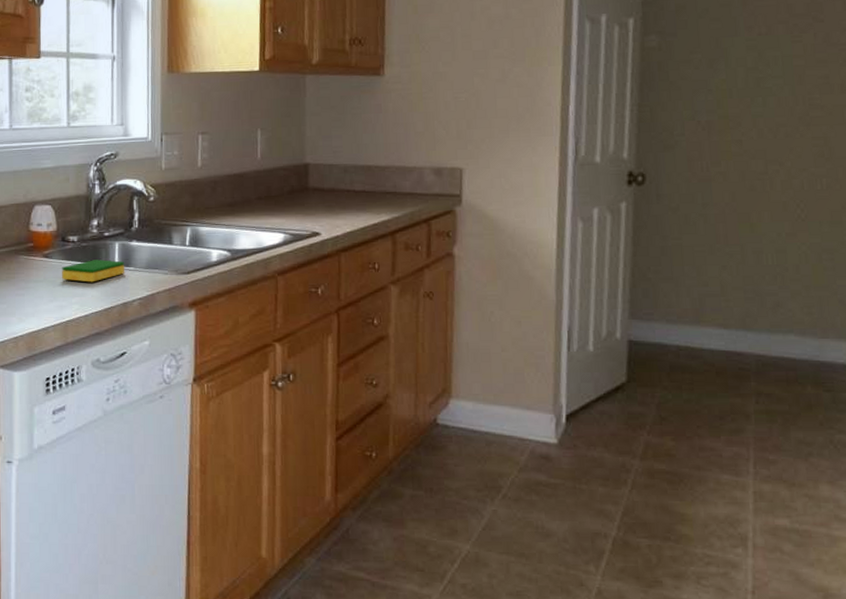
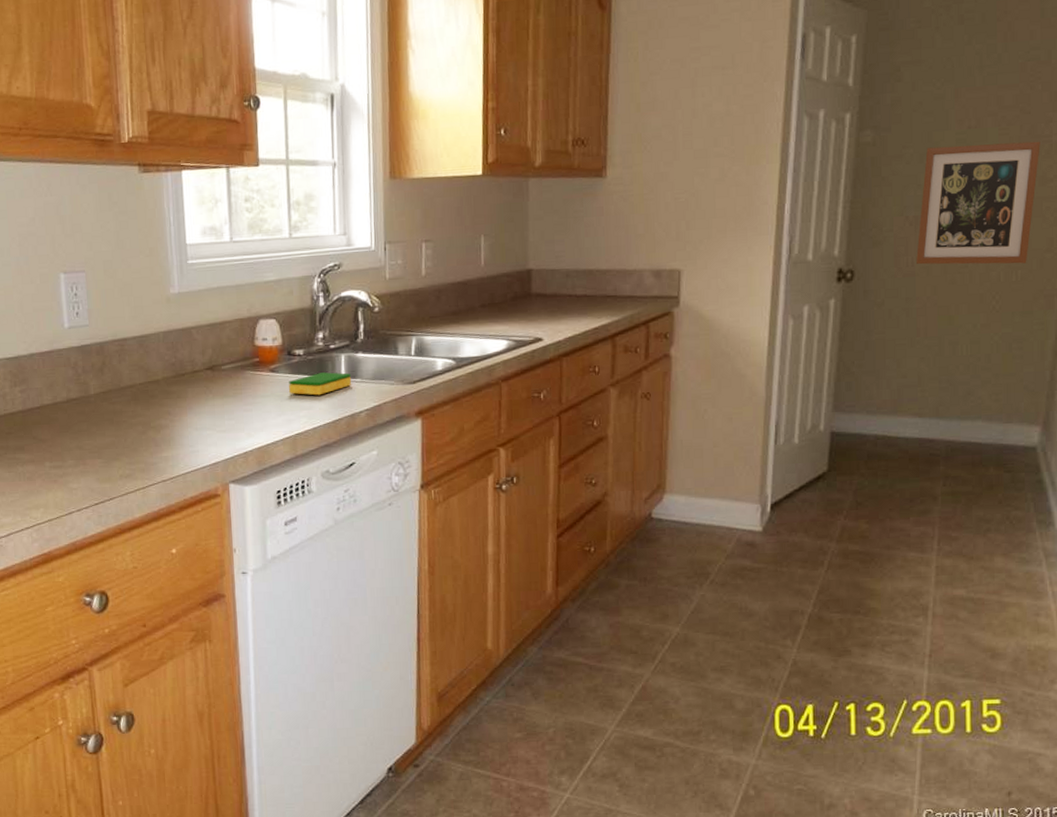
wall art: none [711,49,838,172] -> present [916,141,1041,265]

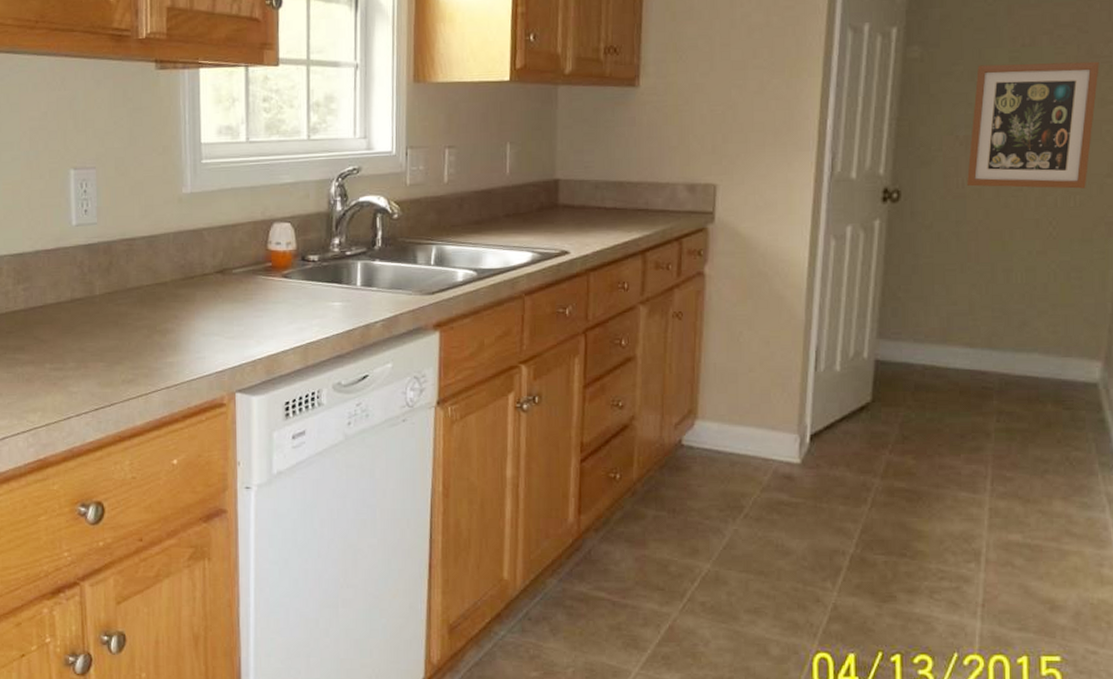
dish sponge: present [289,372,352,396] -> none [302,280,368,304]

